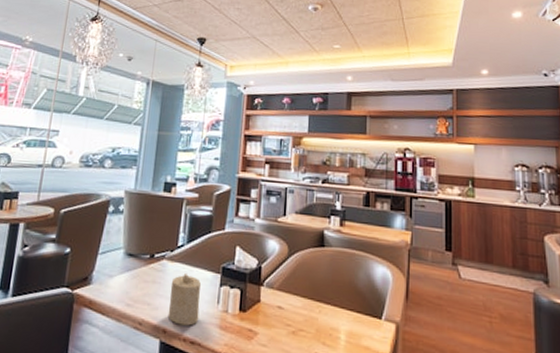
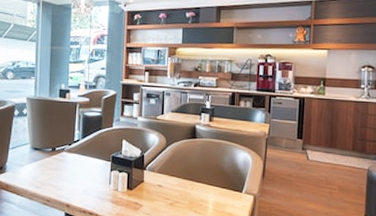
candle: present [167,274,201,326] -> none [70,162,95,201]

